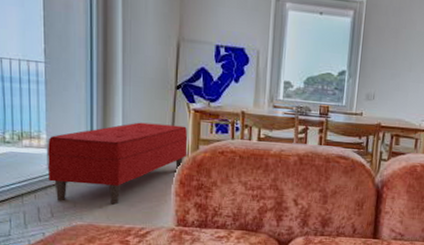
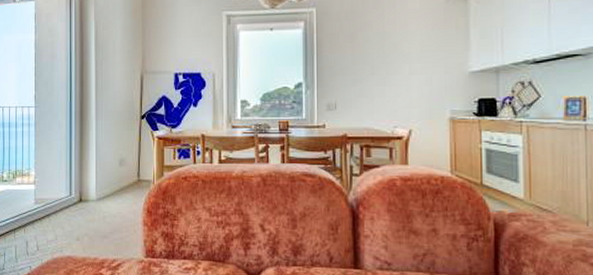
bench: present [46,122,188,205] -> none [34,153,153,236]

